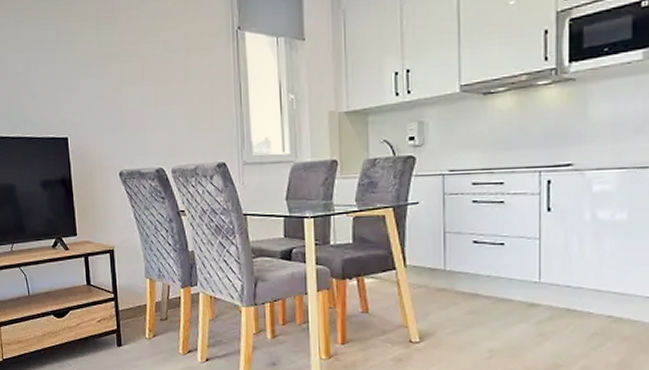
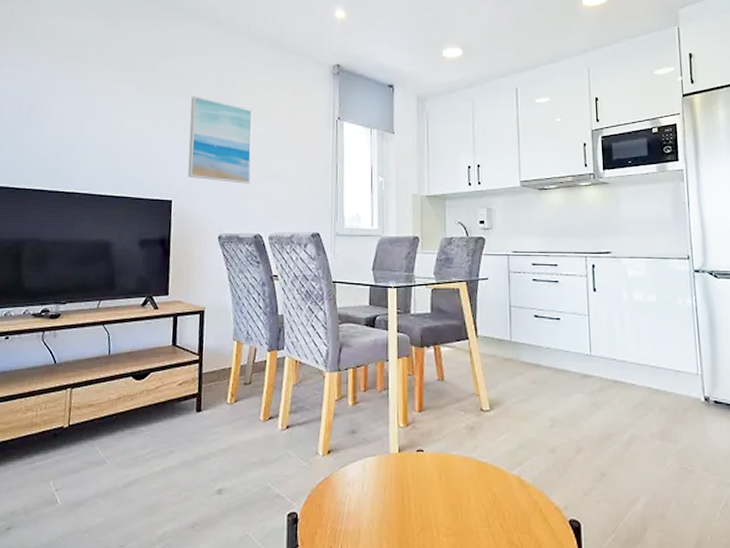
wall art: none [74,17,147,114] -> present [188,96,253,184]

